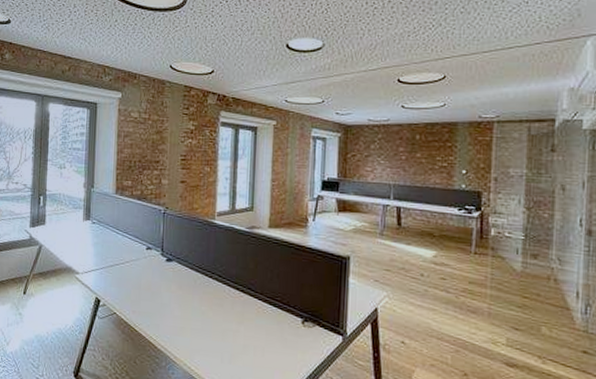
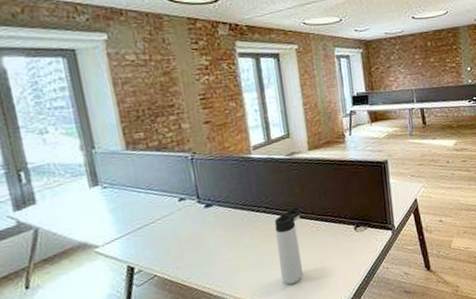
thermos bottle: none [220,282,251,362] -> present [274,206,304,285]

